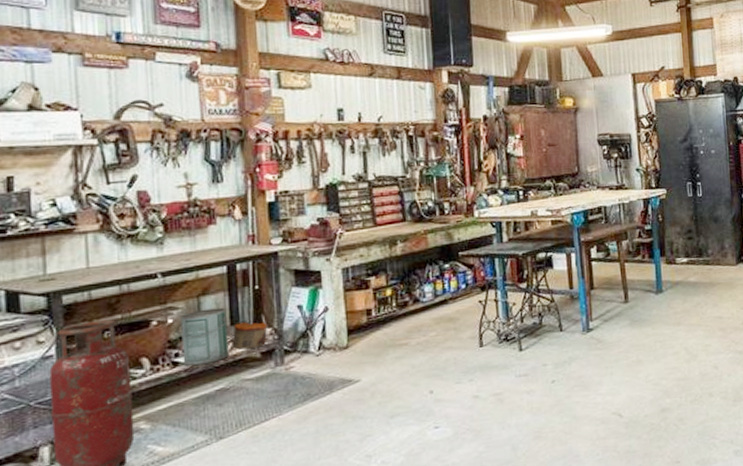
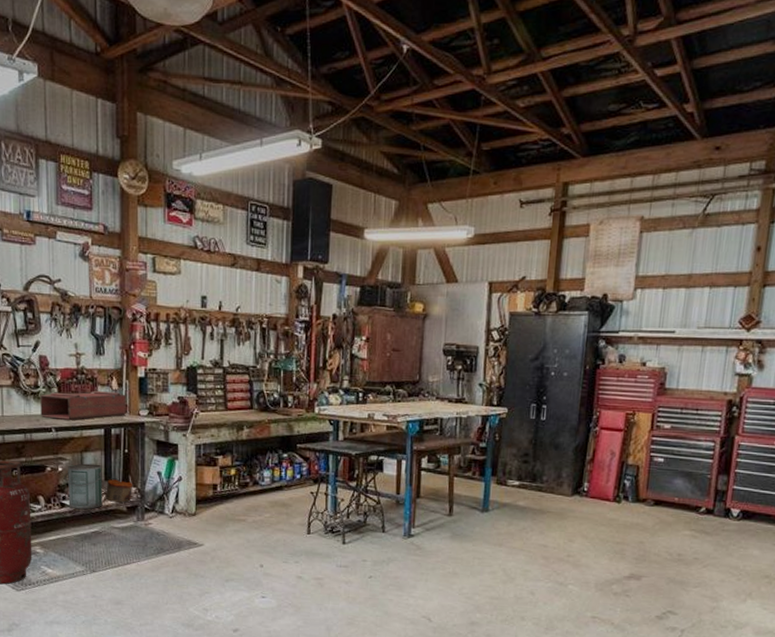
wooden crate: none [140,222,254,264] -> present [40,390,126,421]

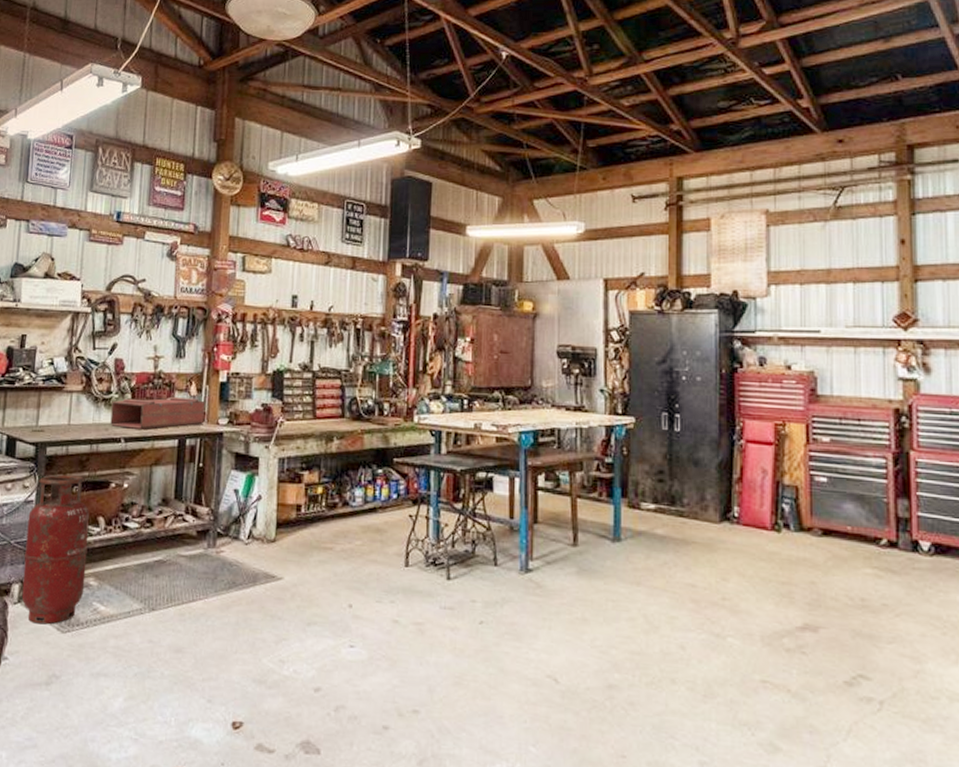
paint can: present [64,463,103,510] -> none [129,479,173,534]
can: present [106,479,133,503] -> none [174,497,206,526]

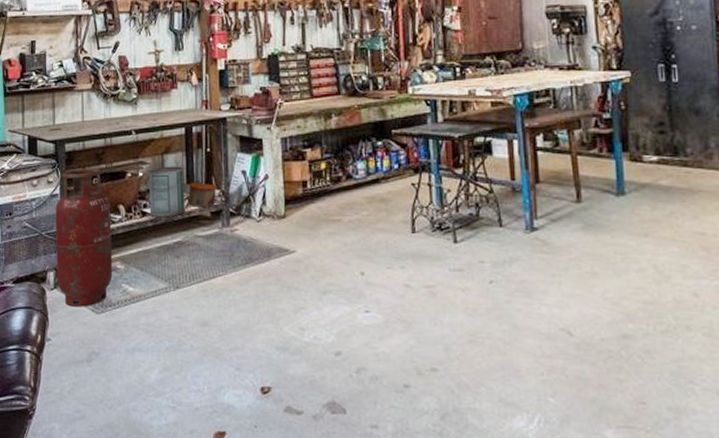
wooden crate: present [110,396,205,431] -> none [120,87,207,122]
paint can: none [129,479,173,534] -> present [145,166,185,218]
can: none [174,497,206,526] -> present [188,182,217,207]

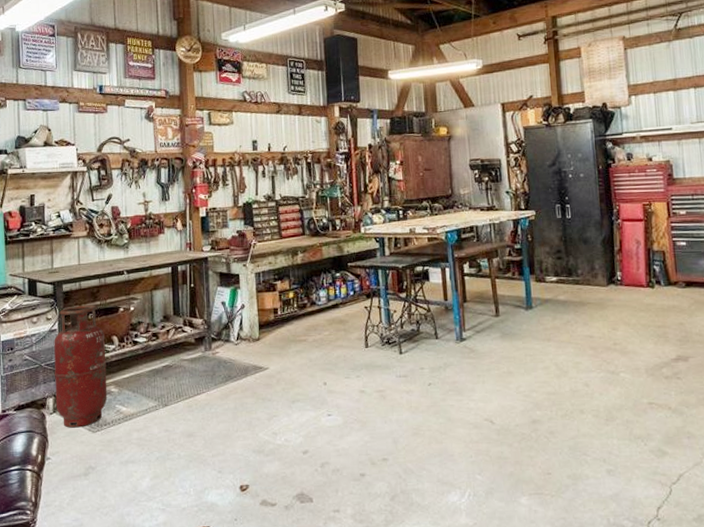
paint can: present [145,166,185,218] -> none [136,300,172,346]
can: present [188,182,217,207] -> none [175,313,200,335]

